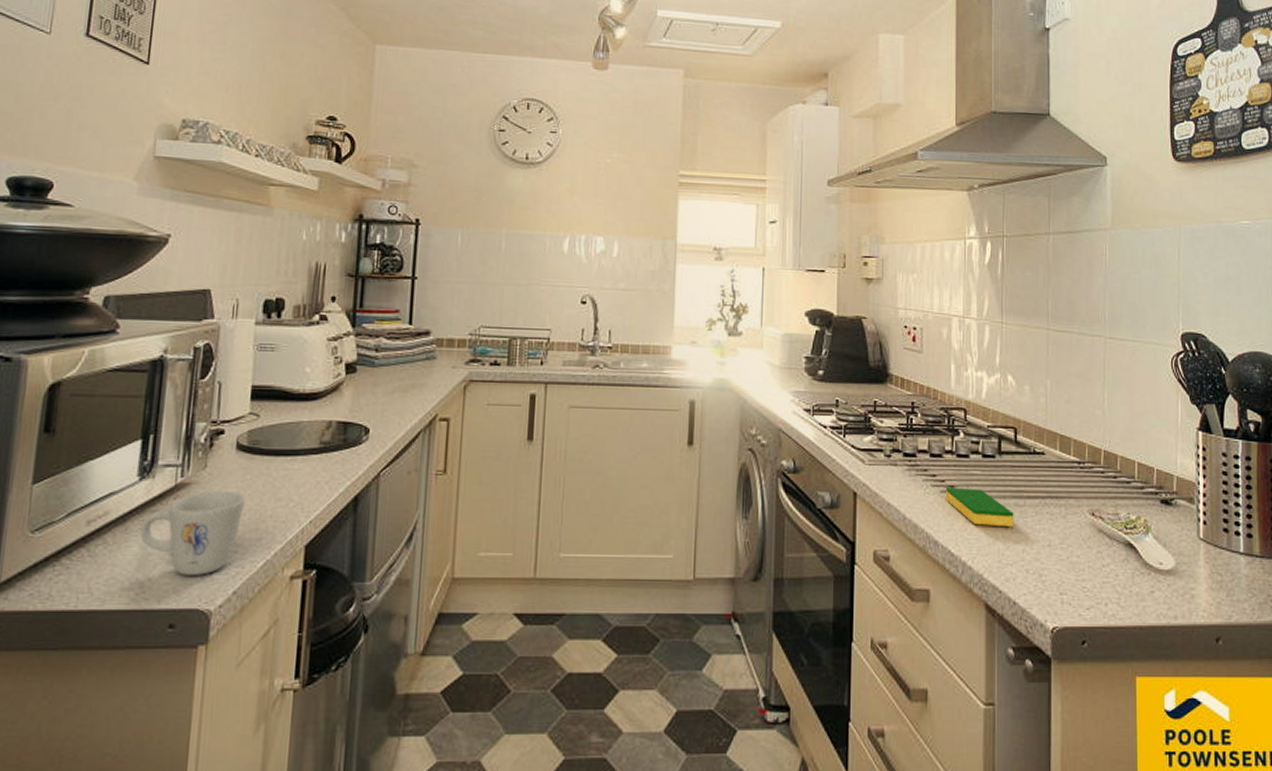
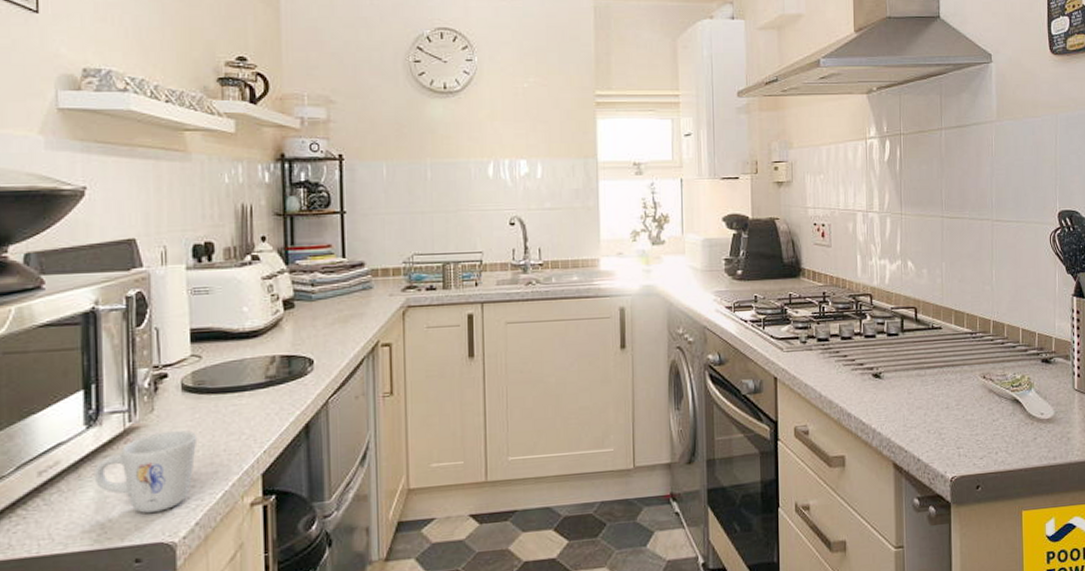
dish sponge: present [945,487,1014,528] -> none [855,364,917,396]

